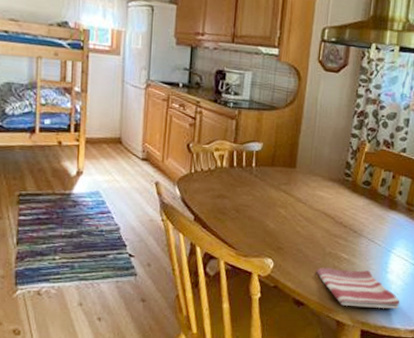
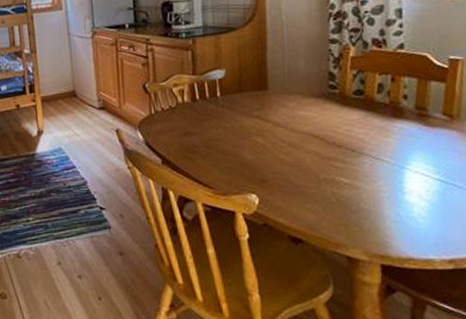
dish towel: present [316,267,400,309] -> none [311,194,428,239]

